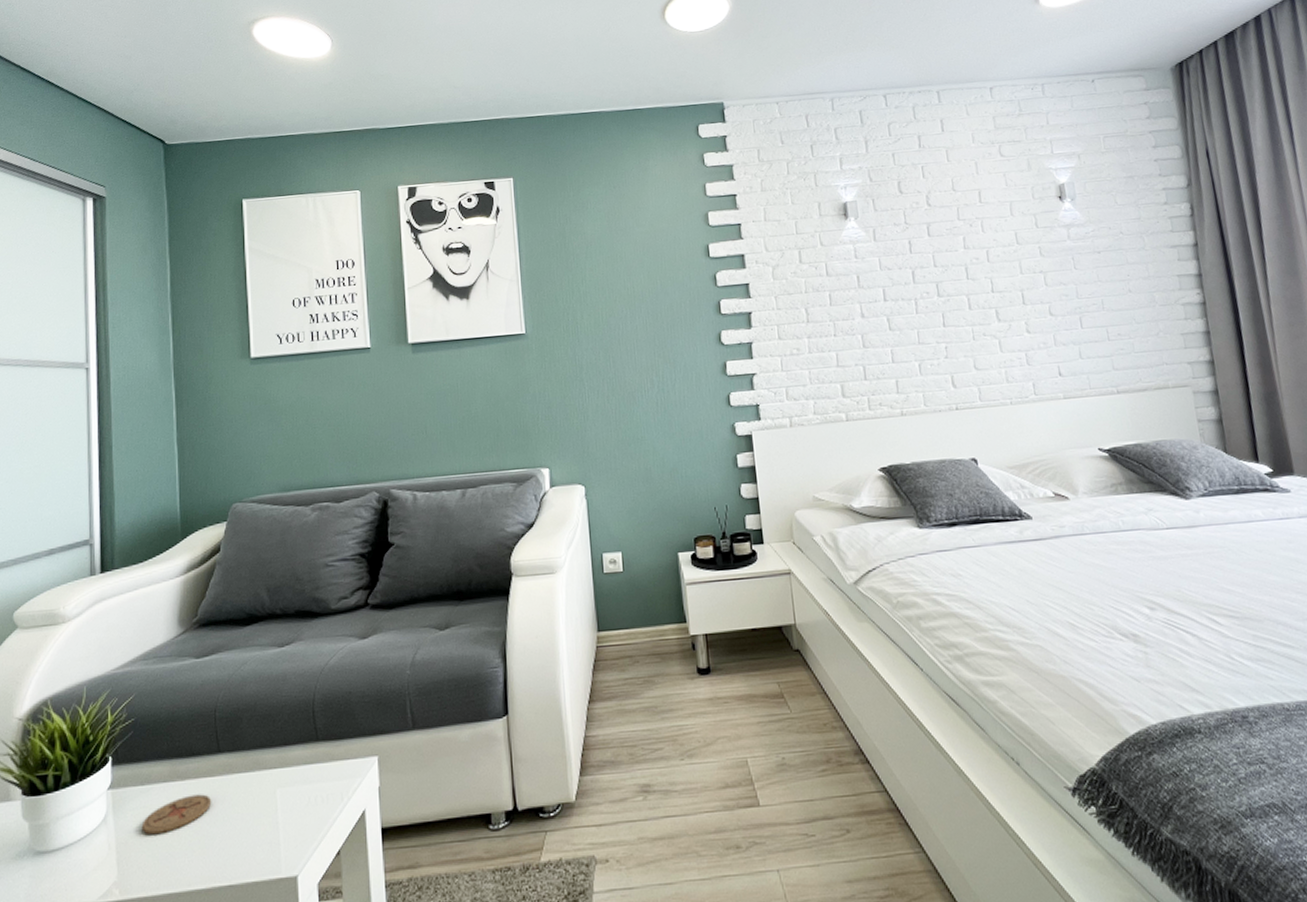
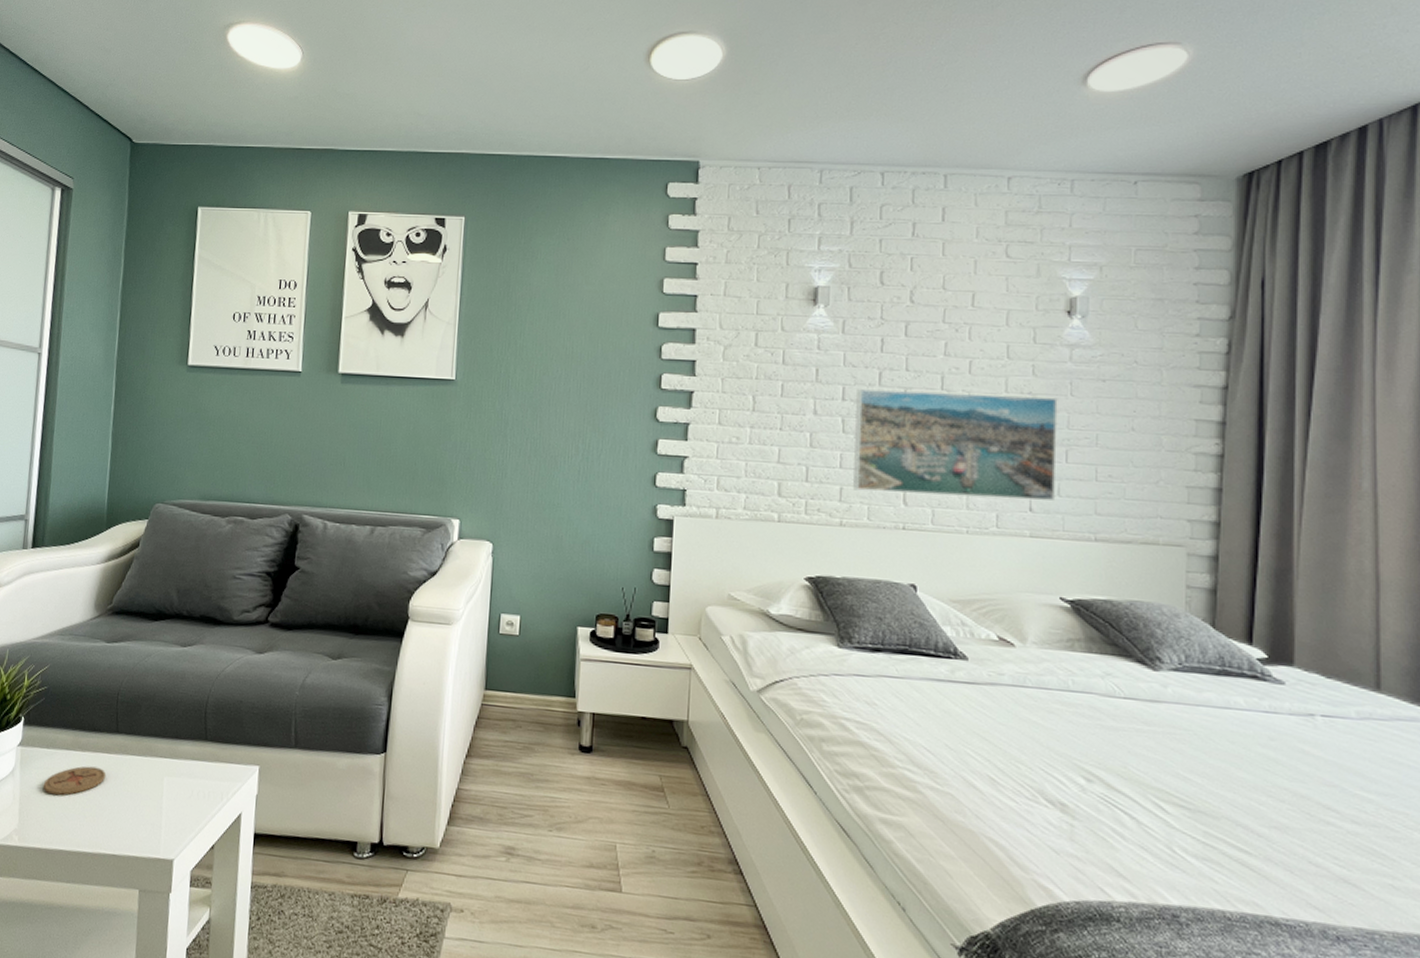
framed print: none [895,272,1078,381] -> present [853,389,1058,502]

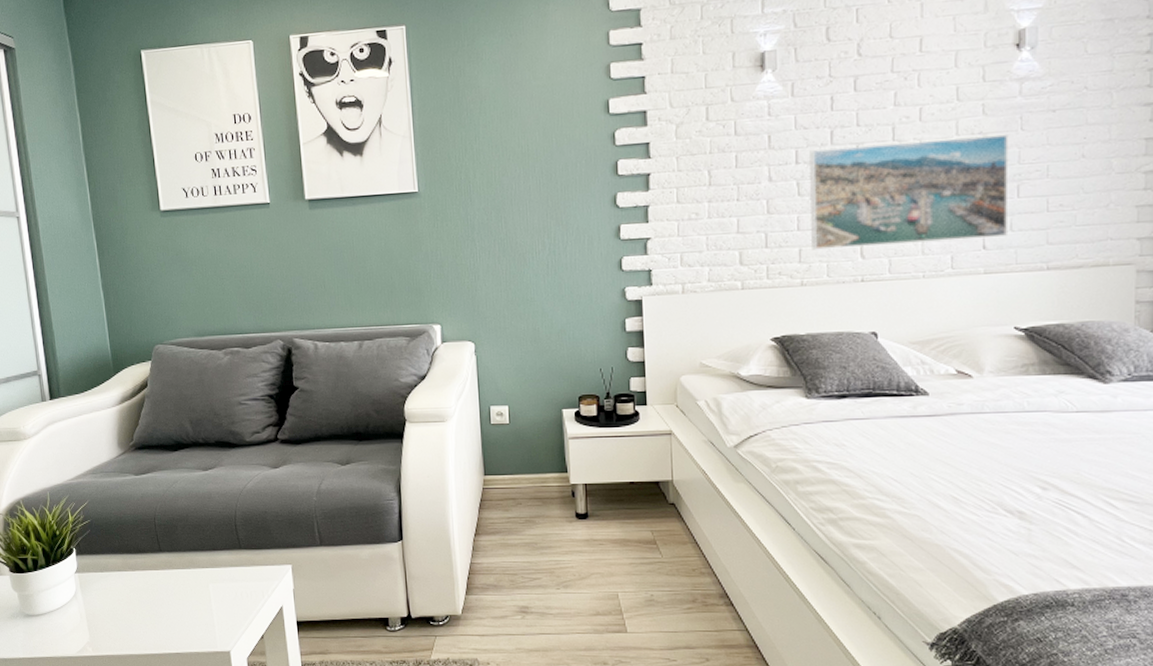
coaster: present [43,766,106,795] -> none [104,583,158,610]

